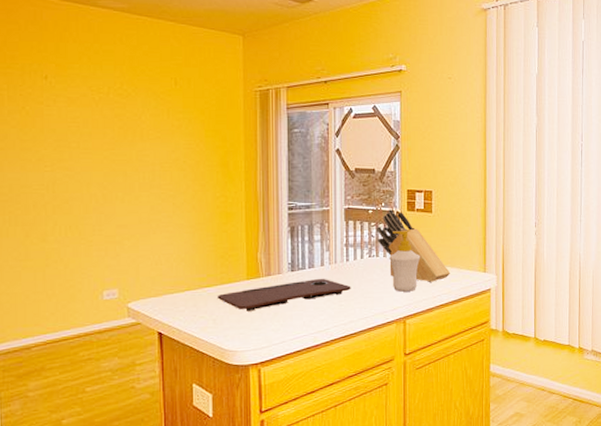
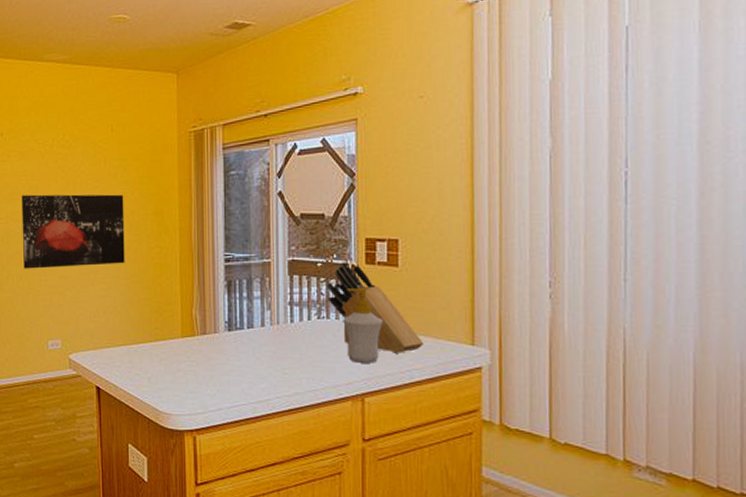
wall art: none [71,142,189,219] -> present [22,194,125,269]
cutting board: present [217,278,351,311] -> none [151,340,297,372]

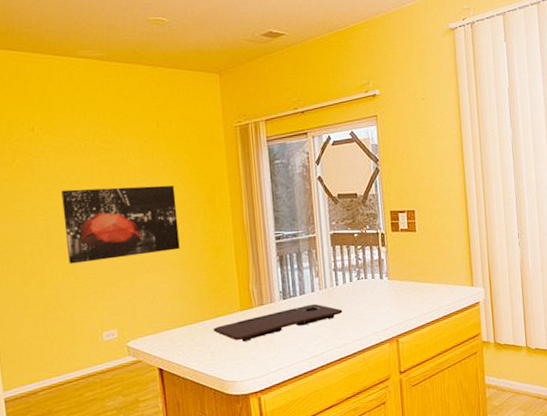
cutting board: none [151,340,297,372] -> present [212,303,343,342]
knife block: present [327,262,424,353] -> none [363,231,439,300]
soap bottle: present [343,287,384,363] -> none [377,250,409,312]

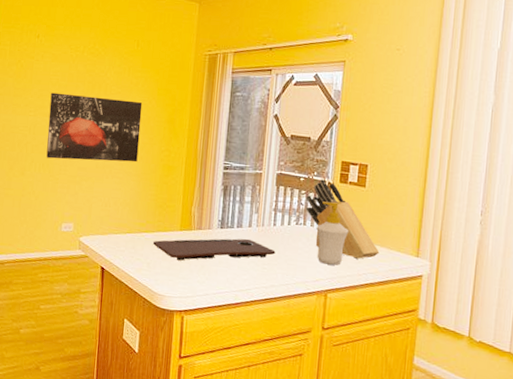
knife block: none [363,231,439,300] -> present [305,179,380,259]
soap bottle: none [377,250,409,312] -> present [316,201,349,265]

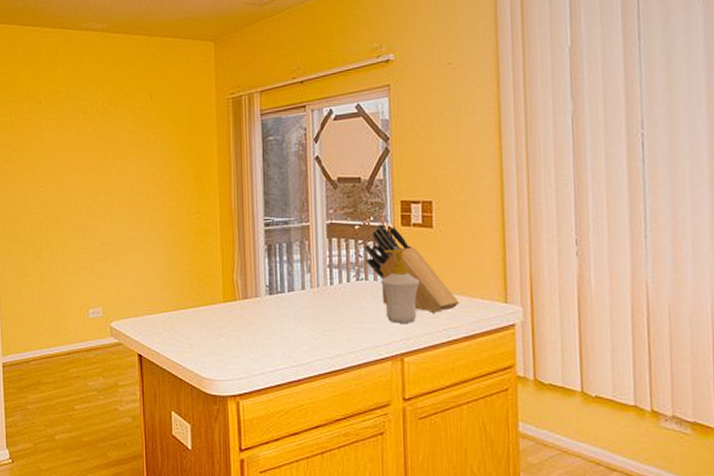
wall art: present [46,92,143,163] -> none [61,161,166,237]
cutting board: present [152,238,276,261] -> none [193,303,337,337]

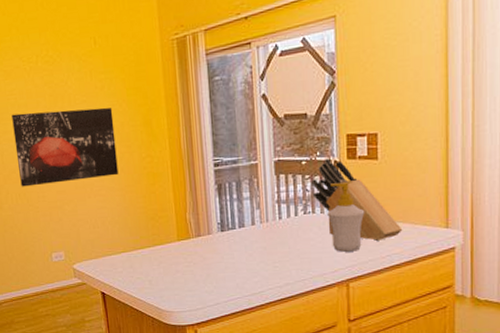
wall art: none [61,161,166,237] -> present [11,107,119,187]

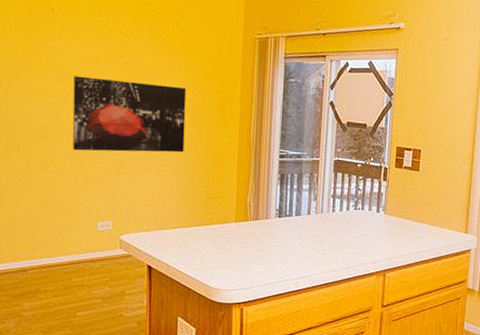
knife block: present [311,158,403,241] -> none [363,164,433,239]
soap bottle: present [327,181,365,252] -> none [374,186,405,246]

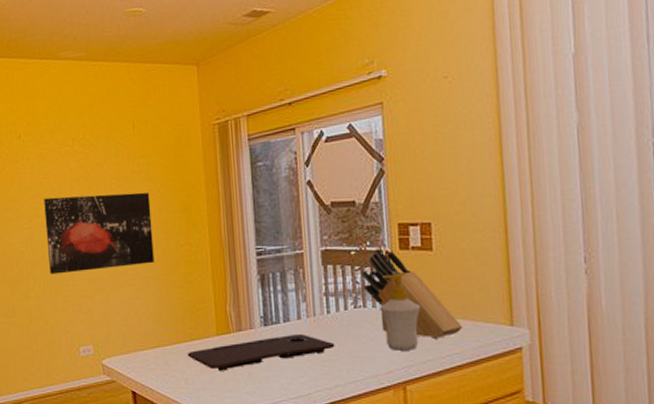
cutting board: none [205,226,335,253] -> present [187,333,335,371]
knife block: none [363,164,433,239] -> present [361,249,463,339]
soap bottle: none [374,186,405,246] -> present [380,273,421,351]

